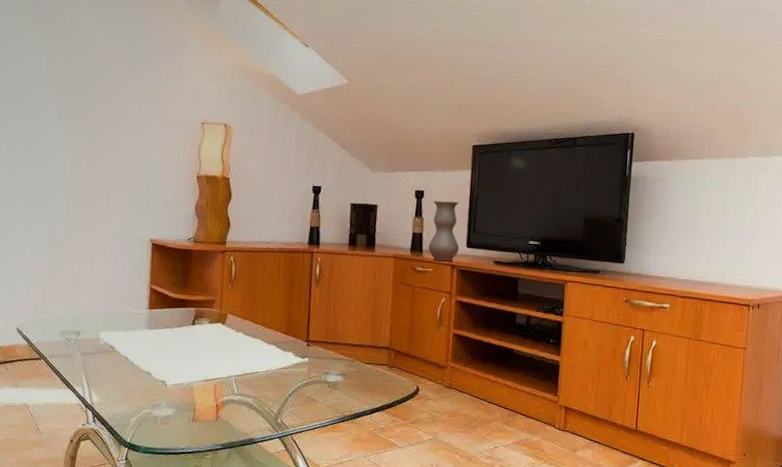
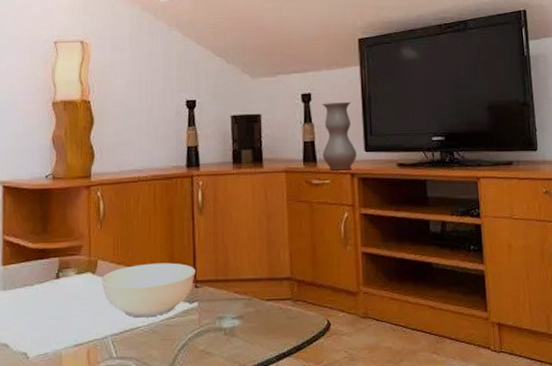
bowl: none [229,321,309,366] -> present [101,262,195,318]

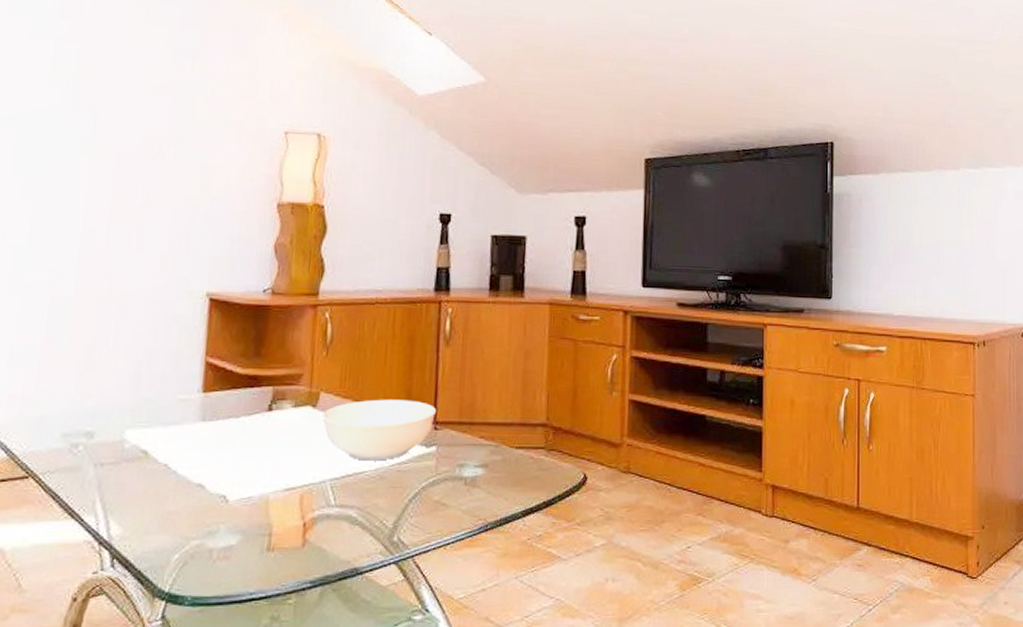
vase: present [322,102,358,171] -> none [593,229,633,307]

